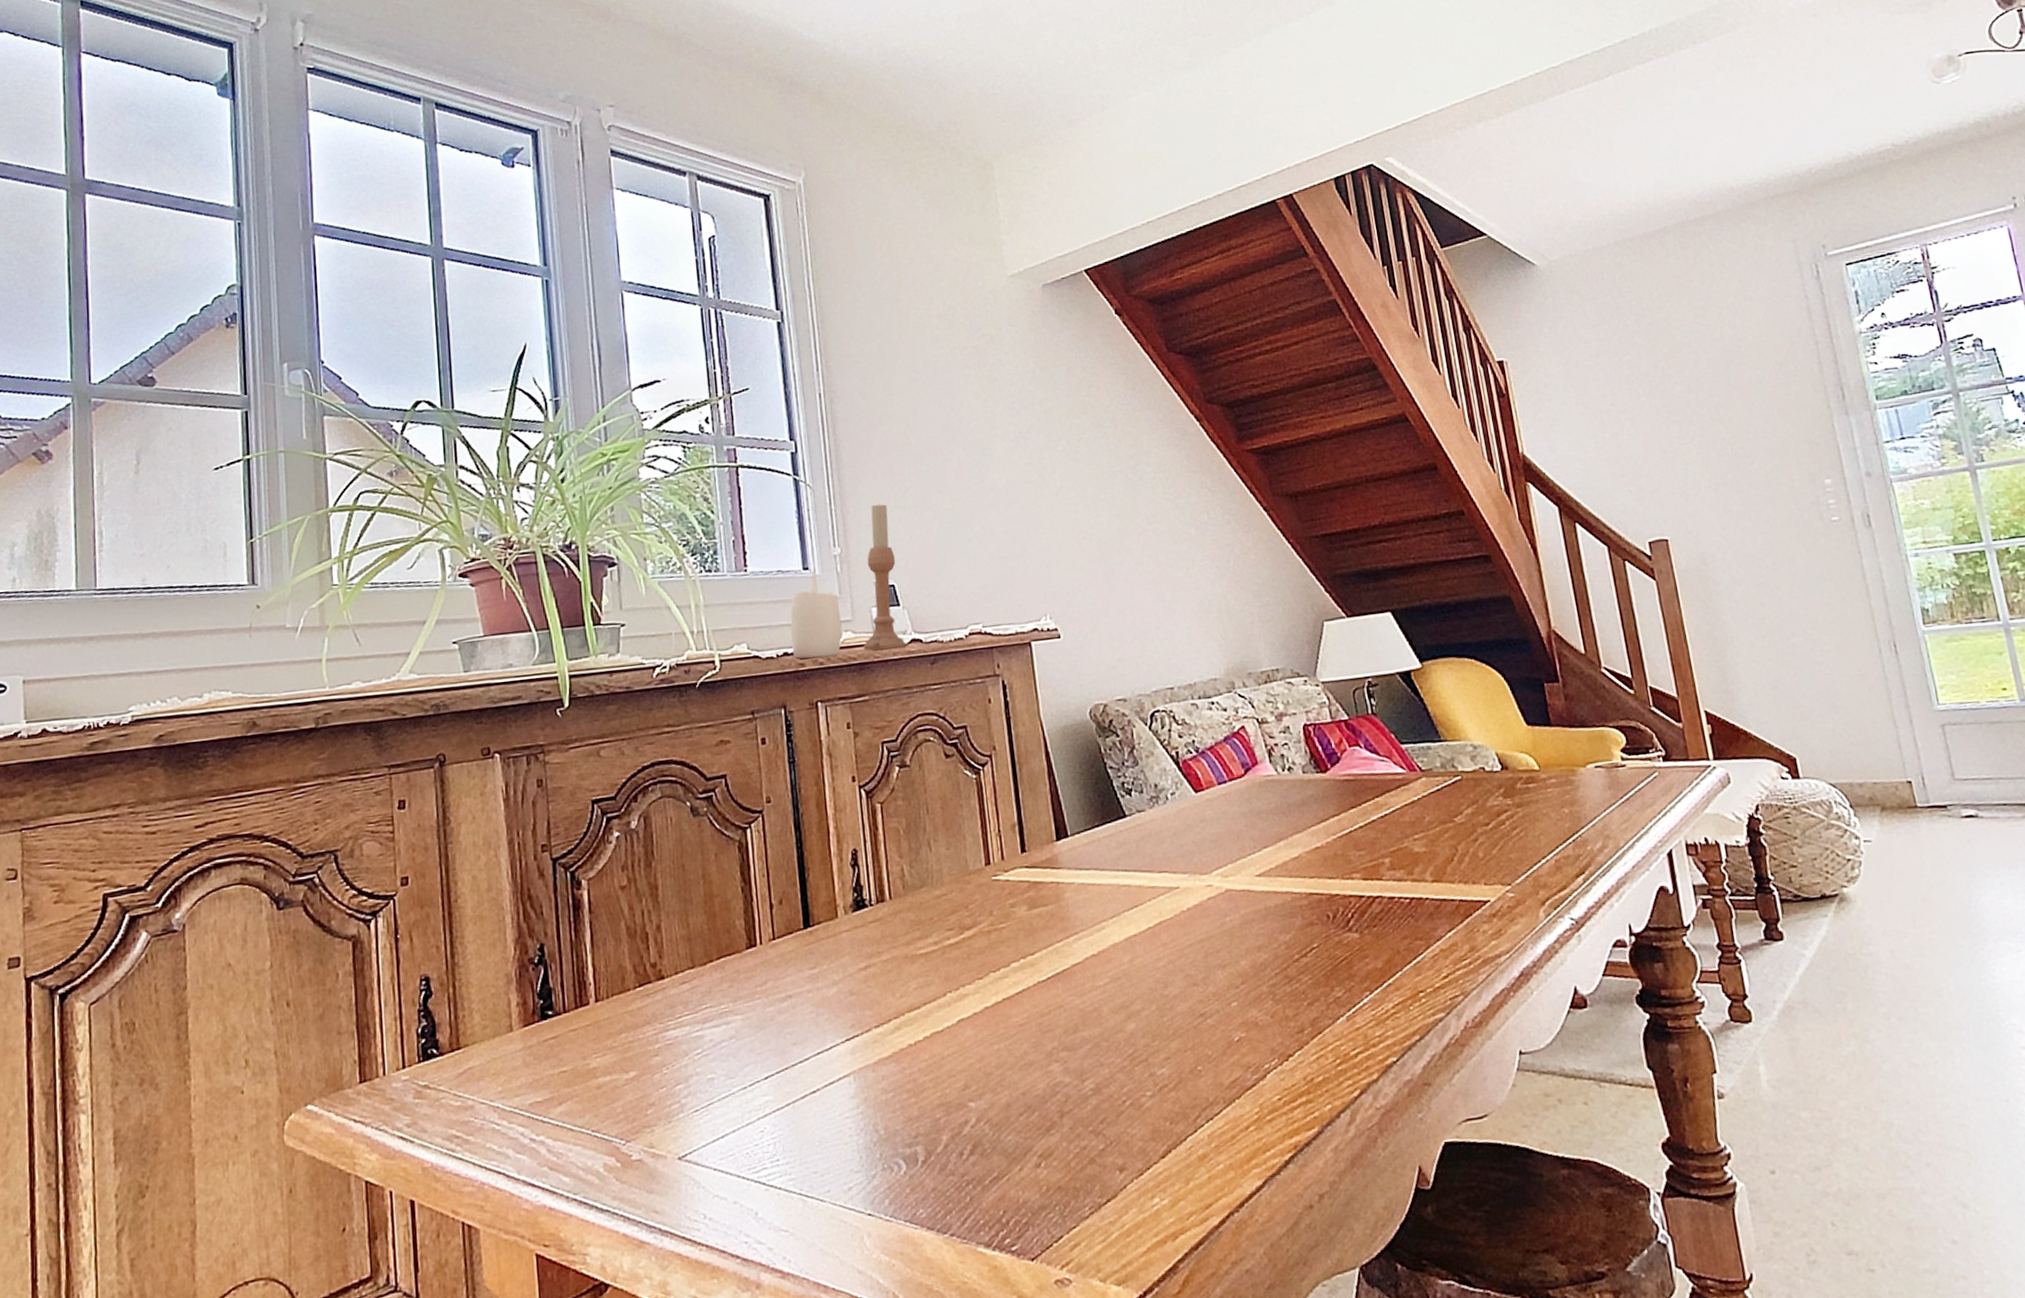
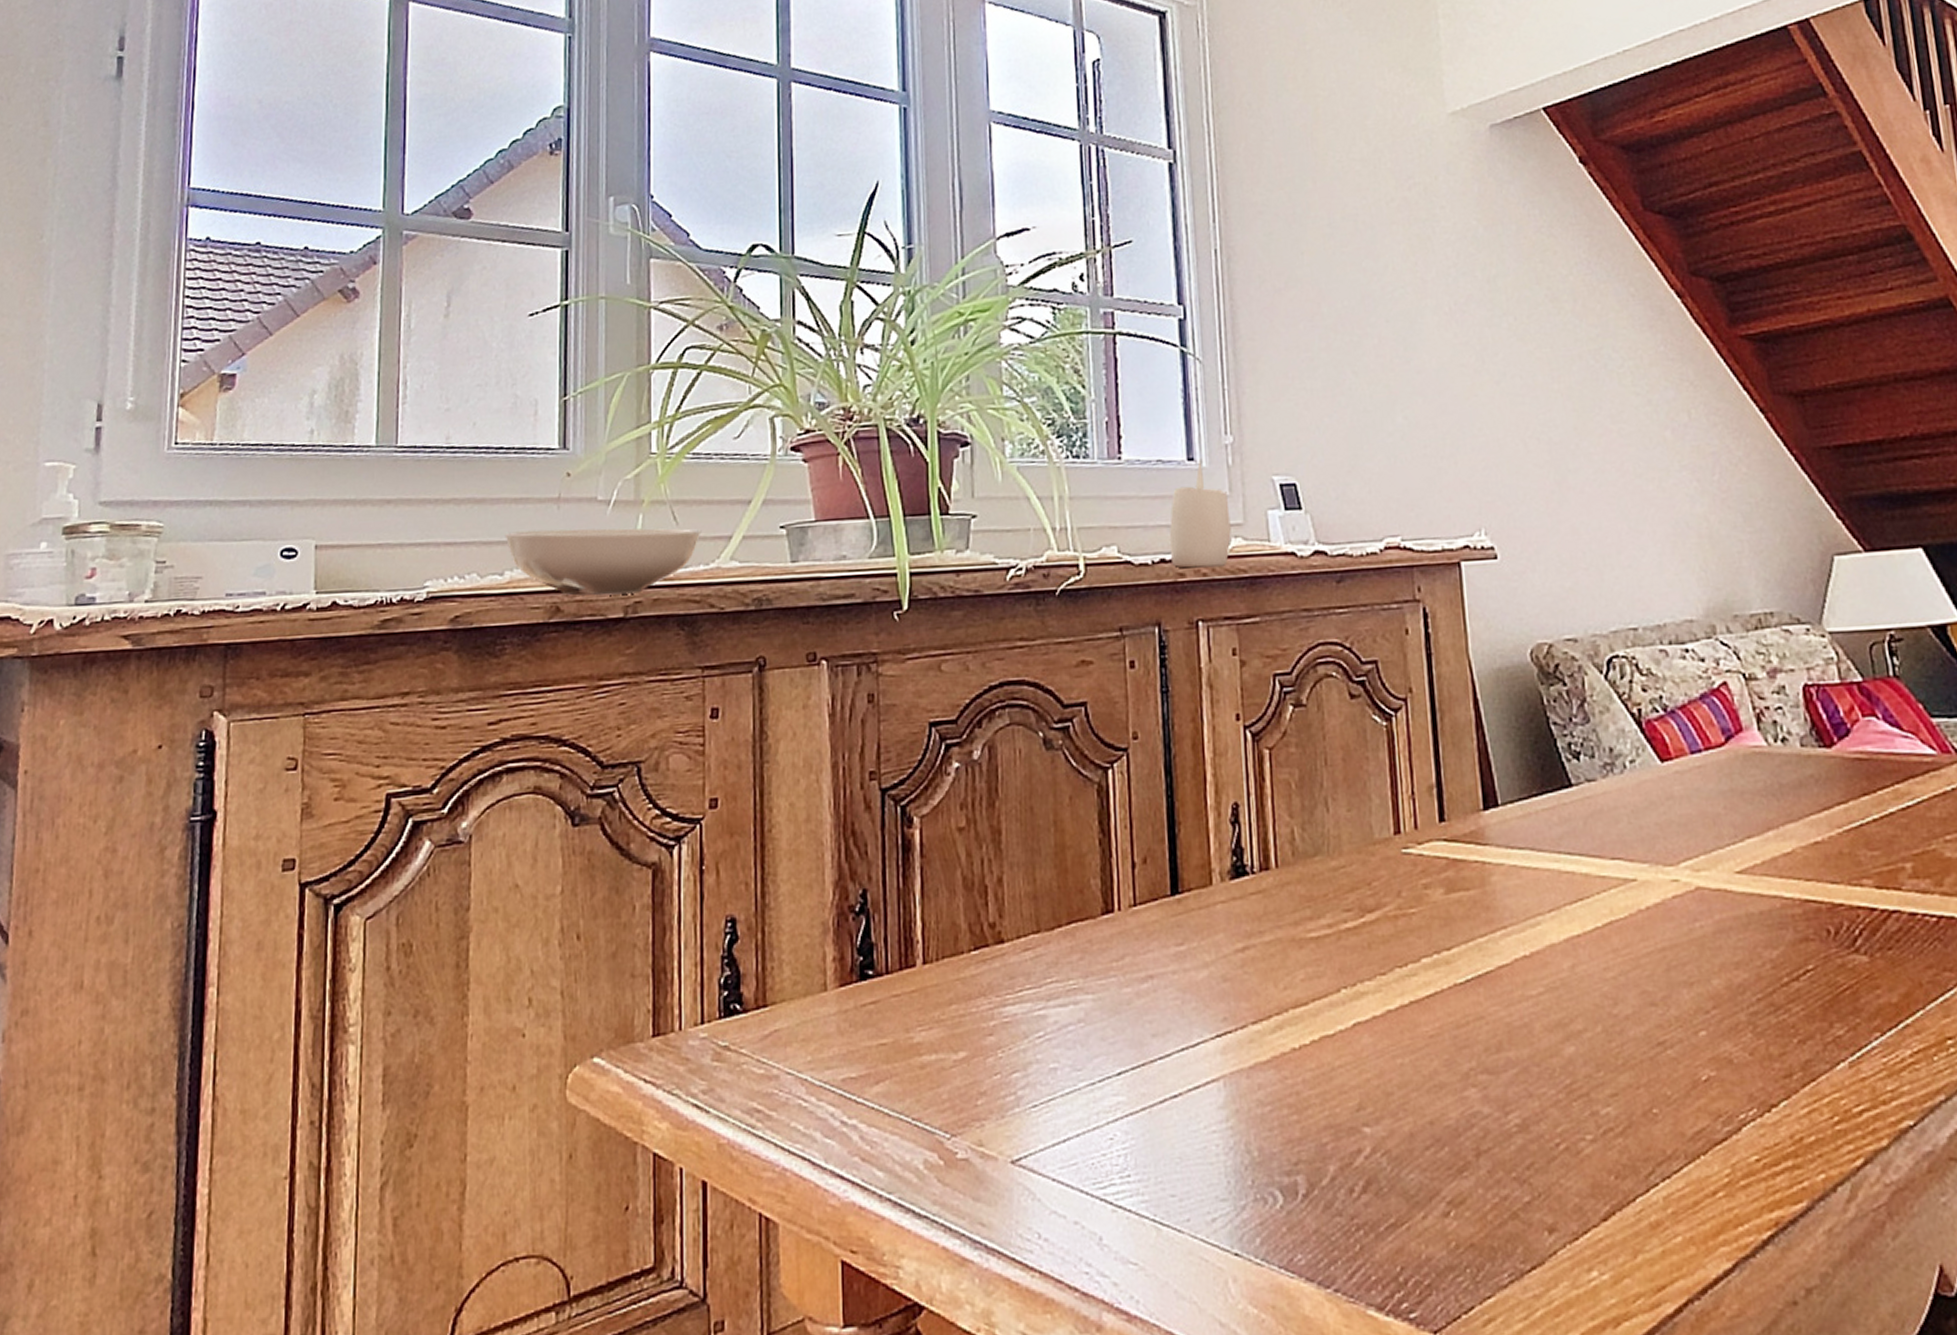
bowl: none [202,648,382,712] -> present [505,528,702,596]
candlestick: present [863,503,907,651] -> none [1256,384,1308,563]

